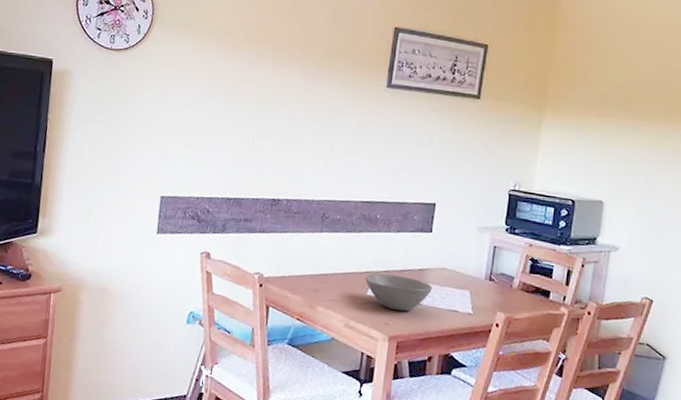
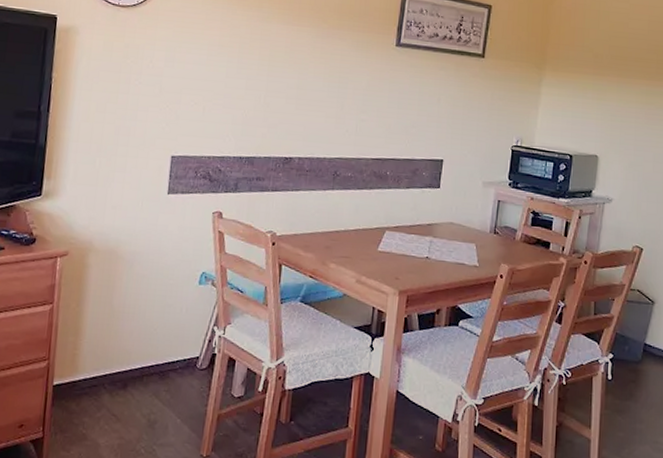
bowl: present [365,273,432,312] -> none [376,229,440,266]

